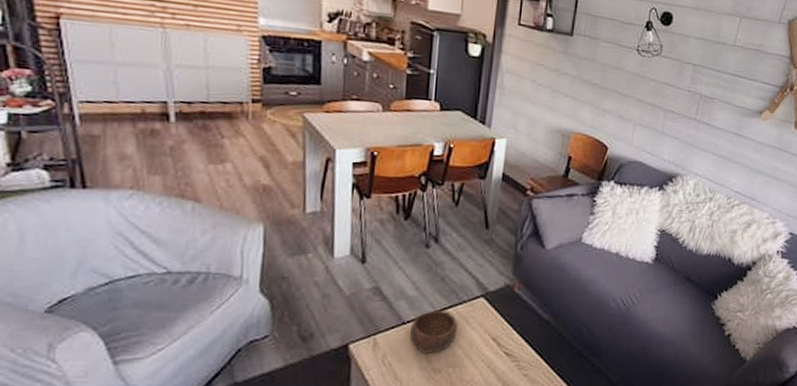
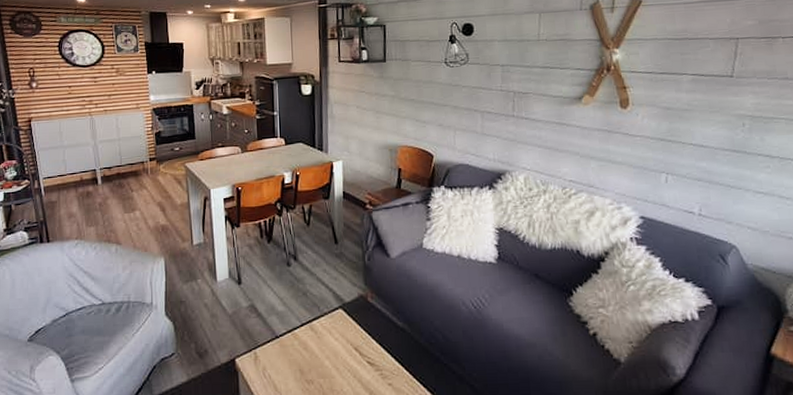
bowl: present [409,310,458,354] -> none [282,322,323,365]

